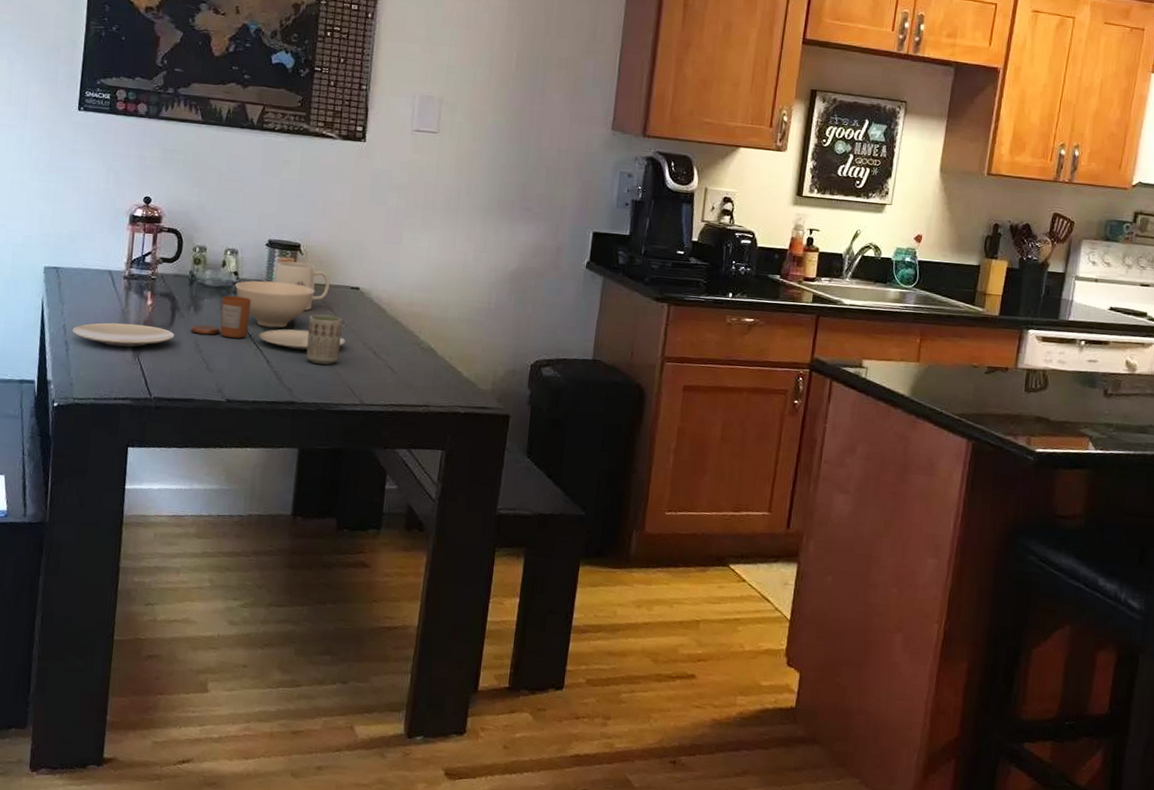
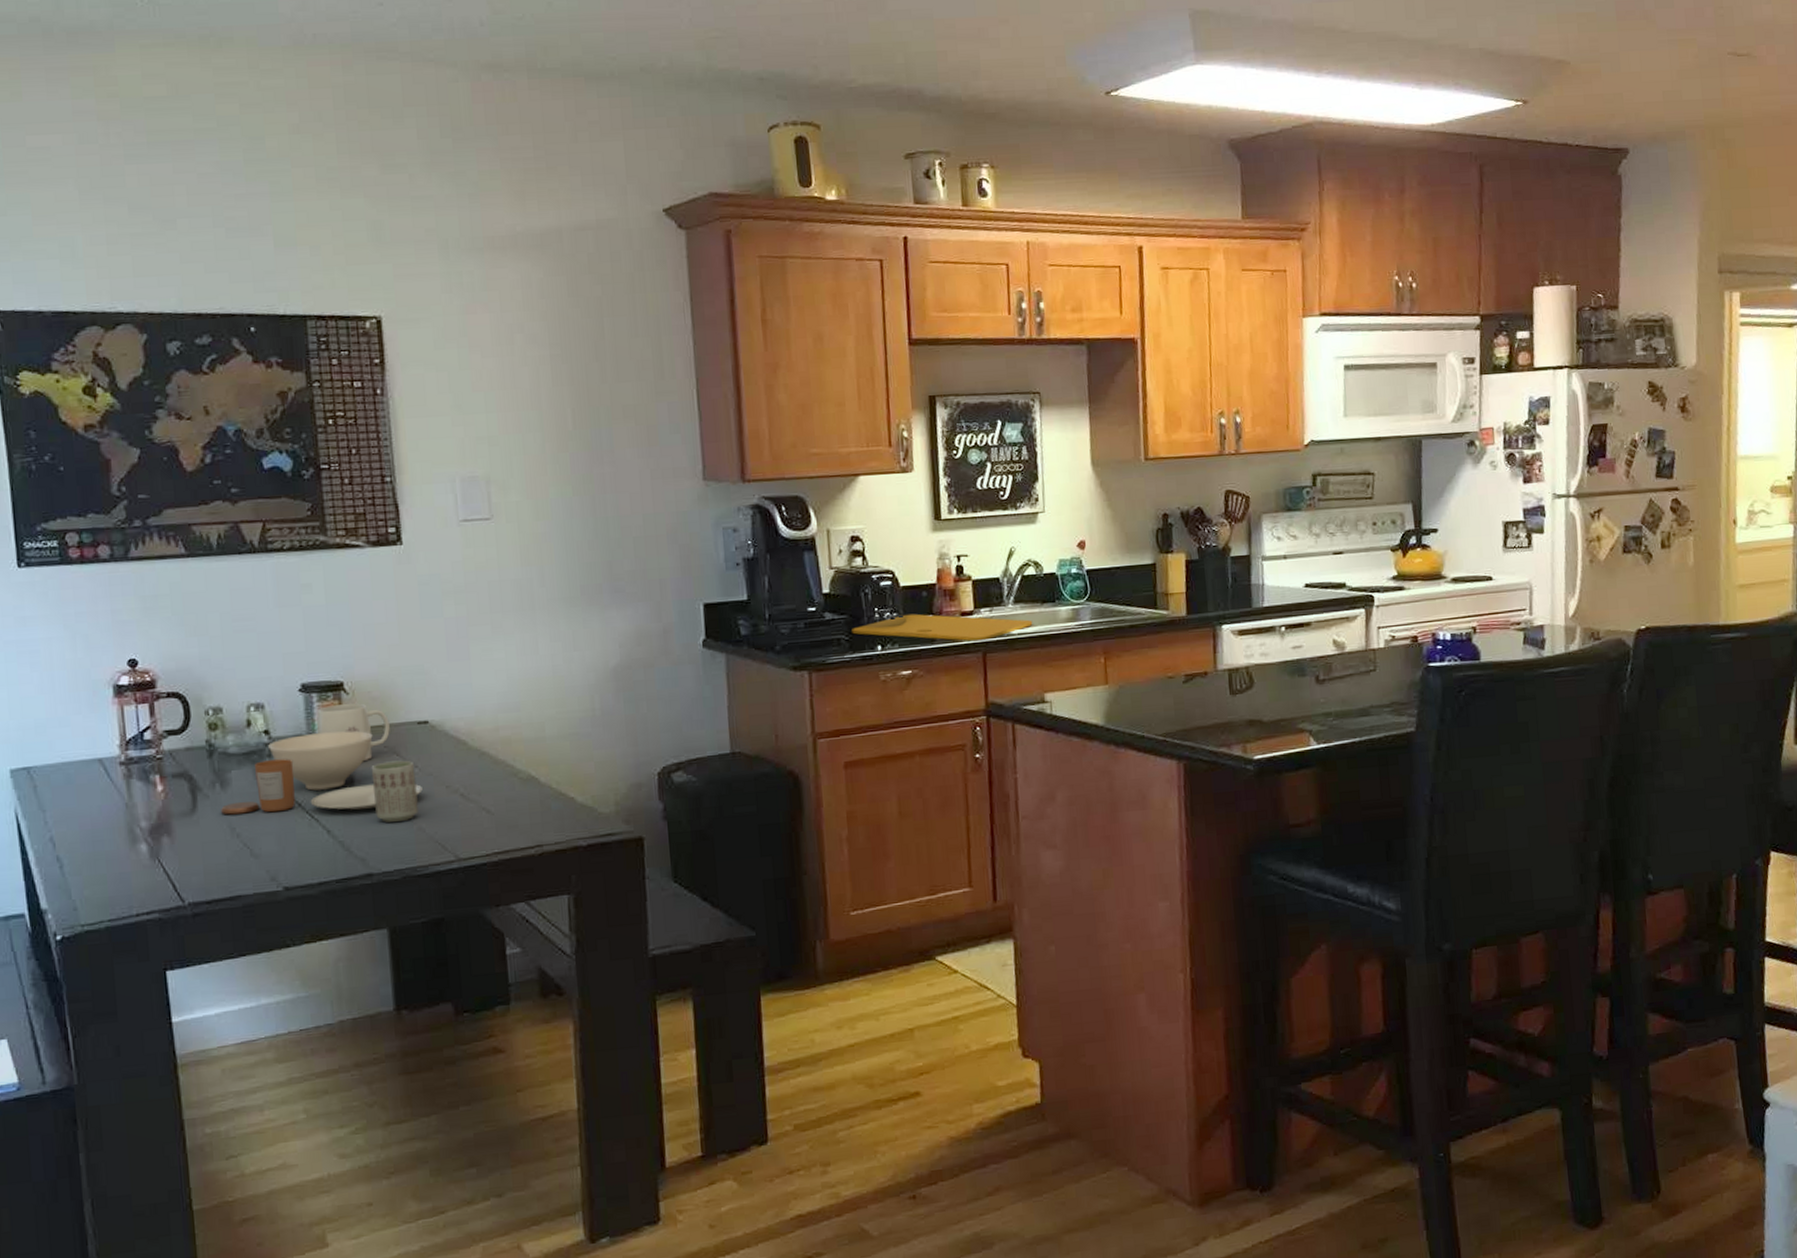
plate: present [72,322,175,347] -> none [63,816,201,851]
cutting board: none [710,271,864,305] -> present [852,613,1033,641]

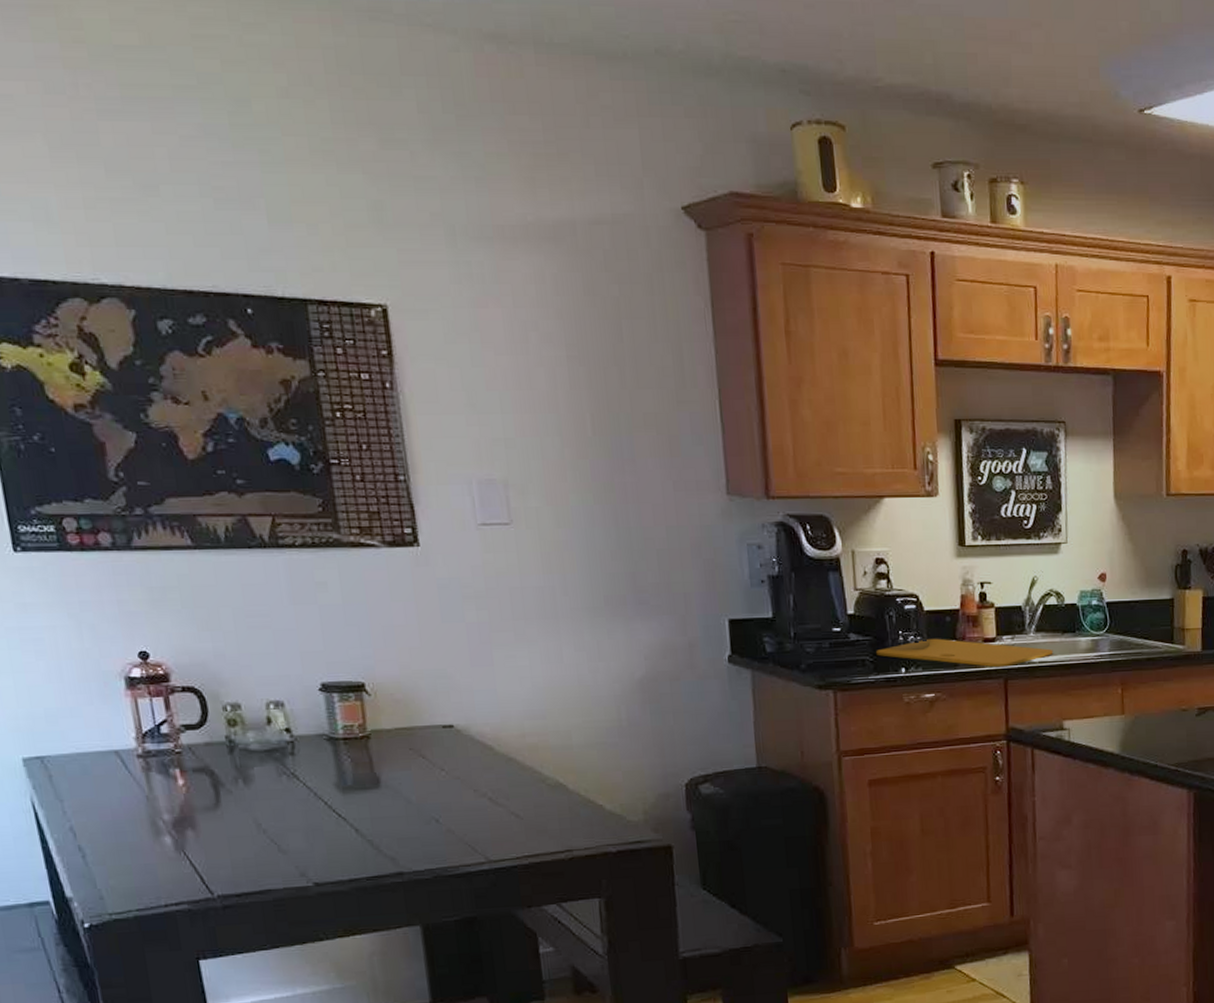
candle: present [221,759,295,815] -> none [245,757,322,811]
bowl: present [268,730,373,791] -> none [290,732,397,790]
plate: present [310,784,423,810] -> none [336,785,450,810]
mug: present [316,703,390,761] -> none [338,705,415,762]
cup: present [371,760,418,822] -> none [397,763,447,823]

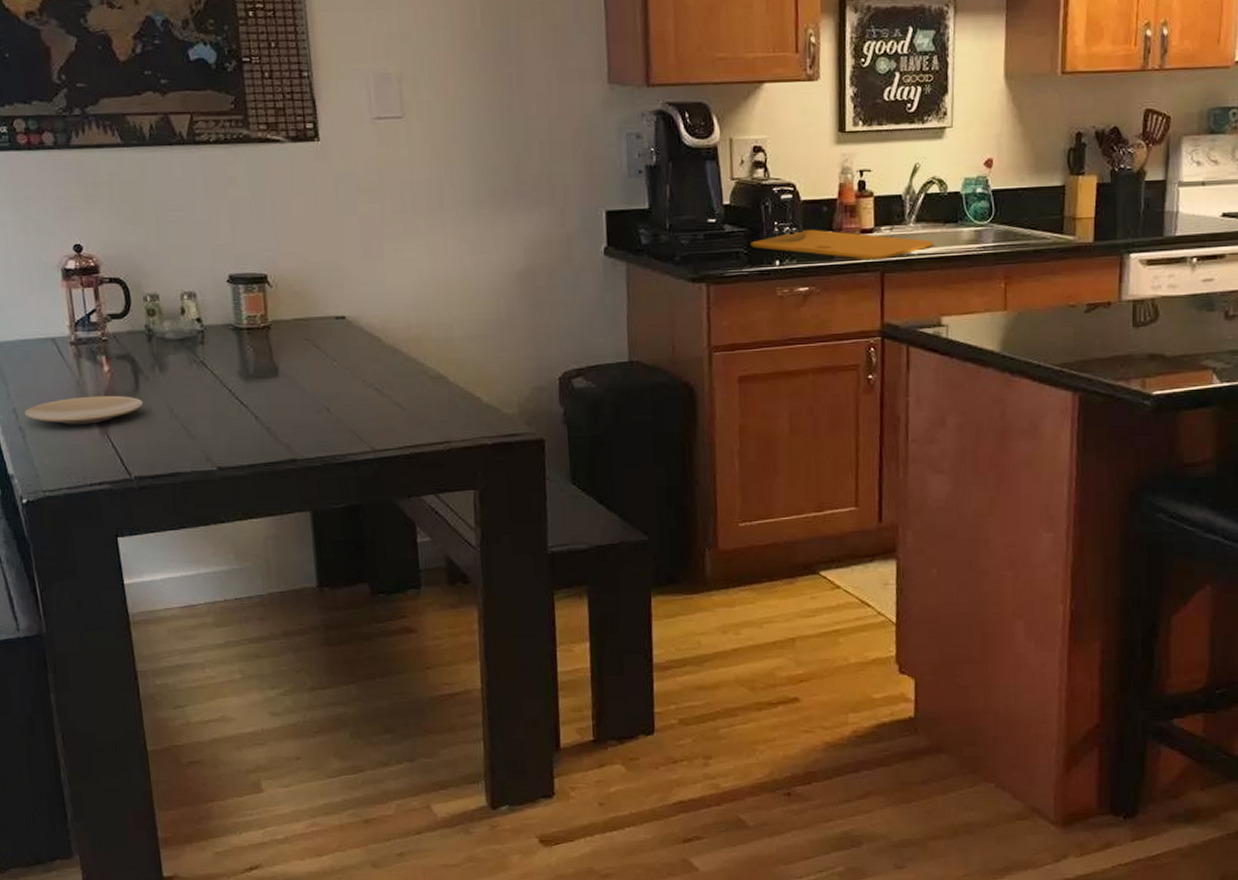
plate: none [83,810,226,843] -> present [24,395,143,425]

